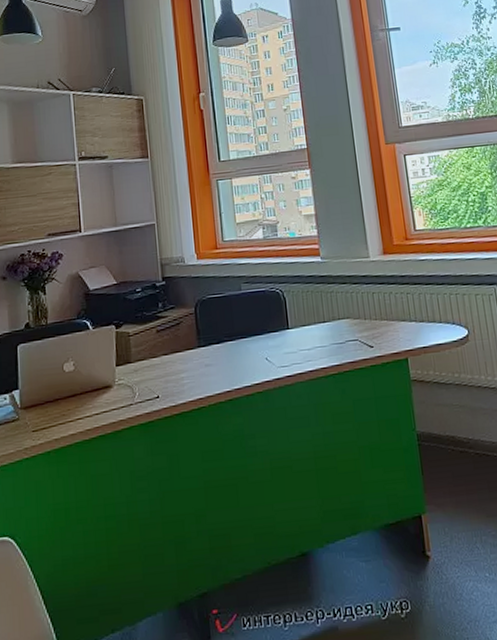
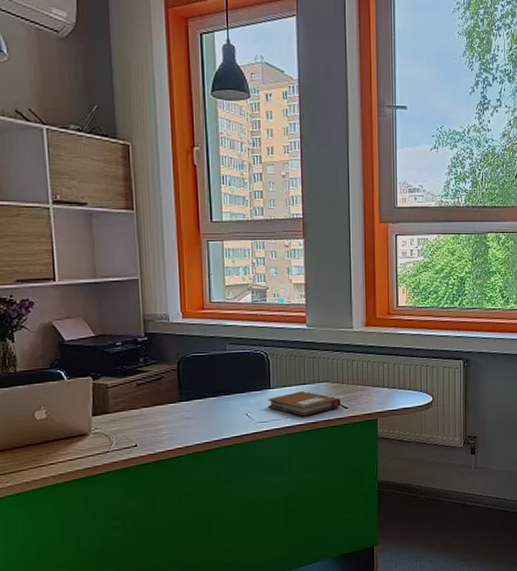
notebook: none [286,330,365,359] -> present [267,391,340,416]

